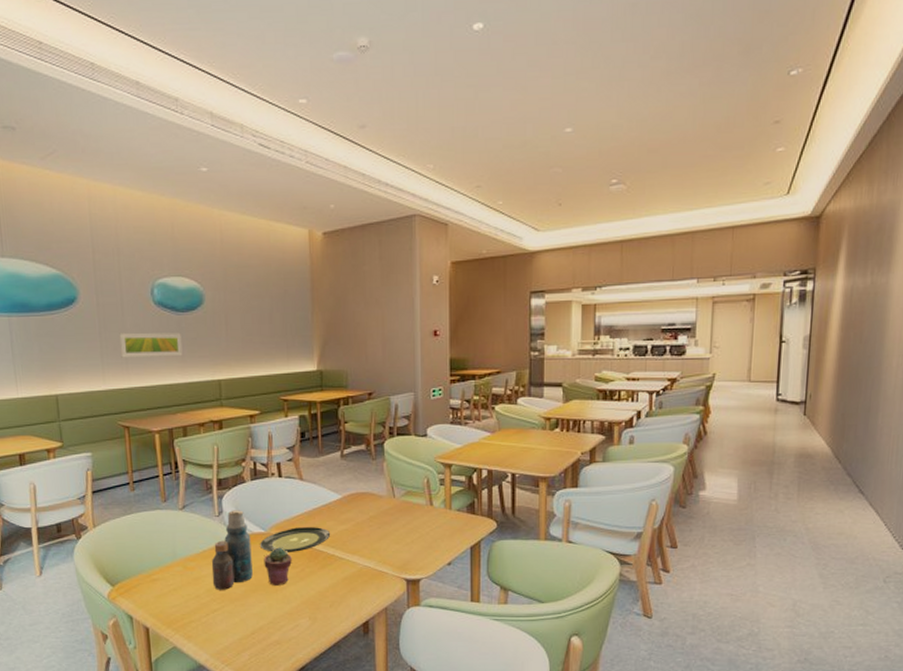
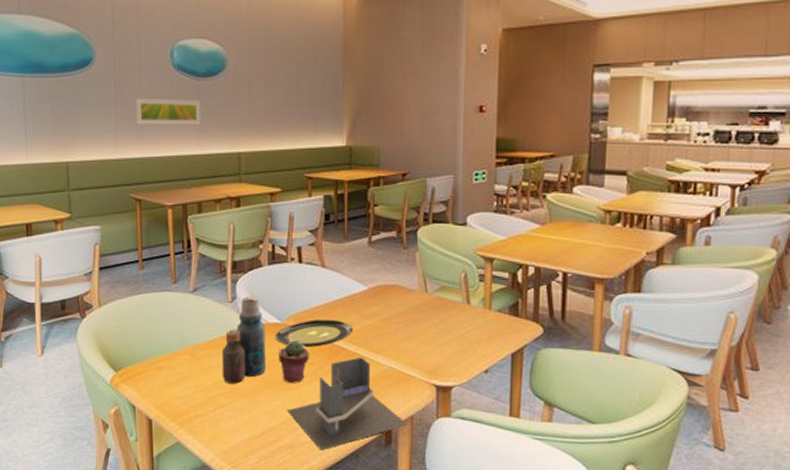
utensil holder: none [274,558,383,644] -> present [288,356,408,451]

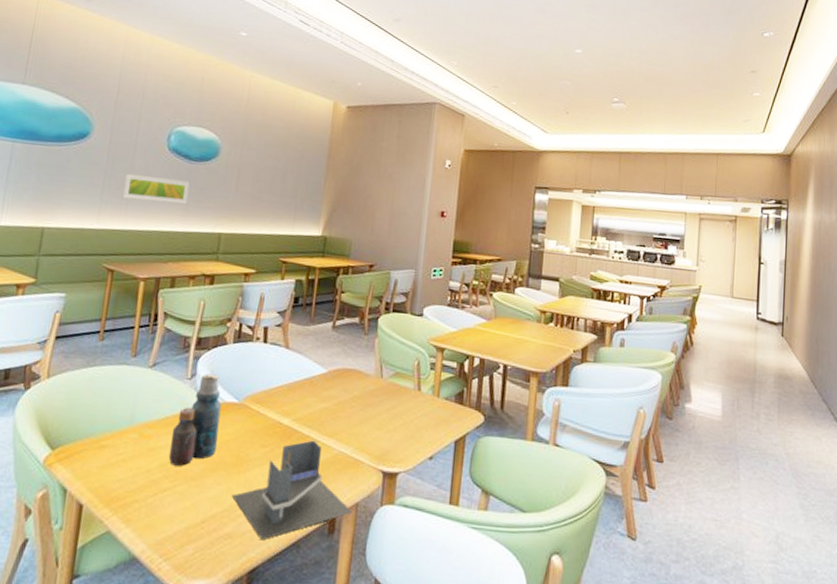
plate: present [275,319,354,347] -> none [230,400,310,429]
potted succulent: present [279,340,309,383] -> none [230,421,263,467]

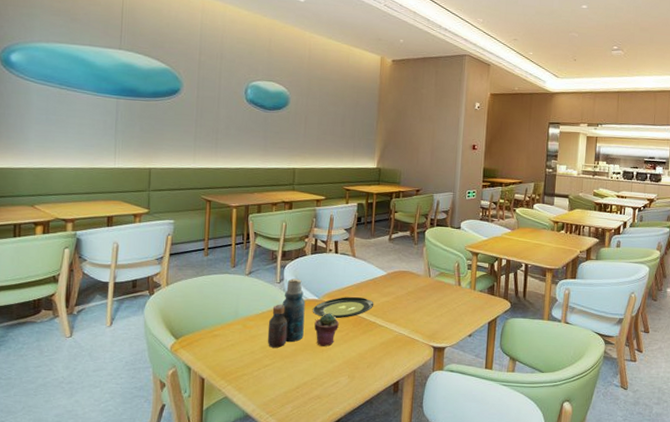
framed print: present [122,173,190,205] -> none [212,122,266,146]
plate: none [230,400,310,429] -> present [313,297,374,318]
potted succulent: none [230,421,263,467] -> present [314,313,339,347]
utensil holder: present [232,440,352,541] -> none [319,325,411,399]

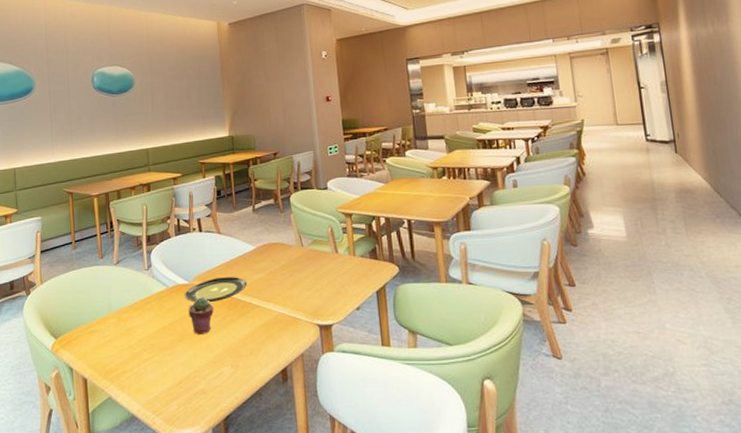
bottle: present [267,278,306,348] -> none [142,263,179,340]

